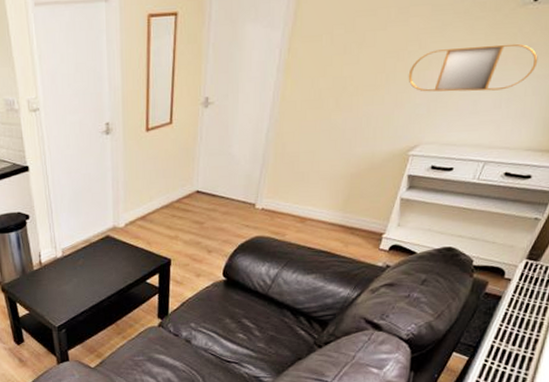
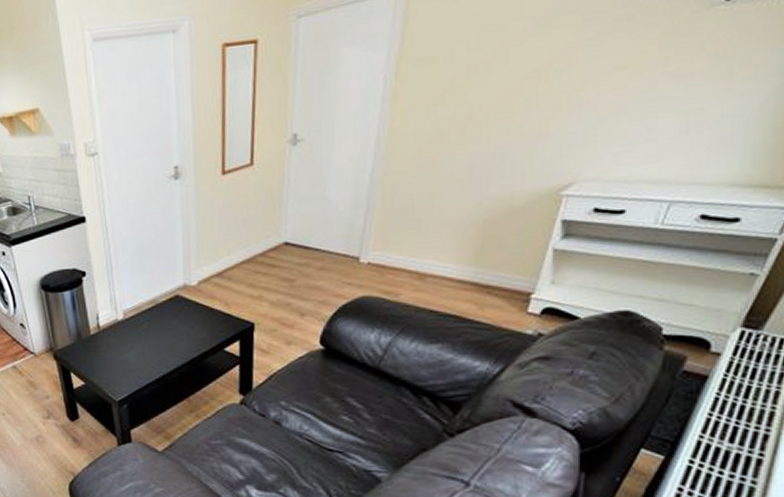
home mirror: present [408,43,538,92] -> none [555,53,738,118]

